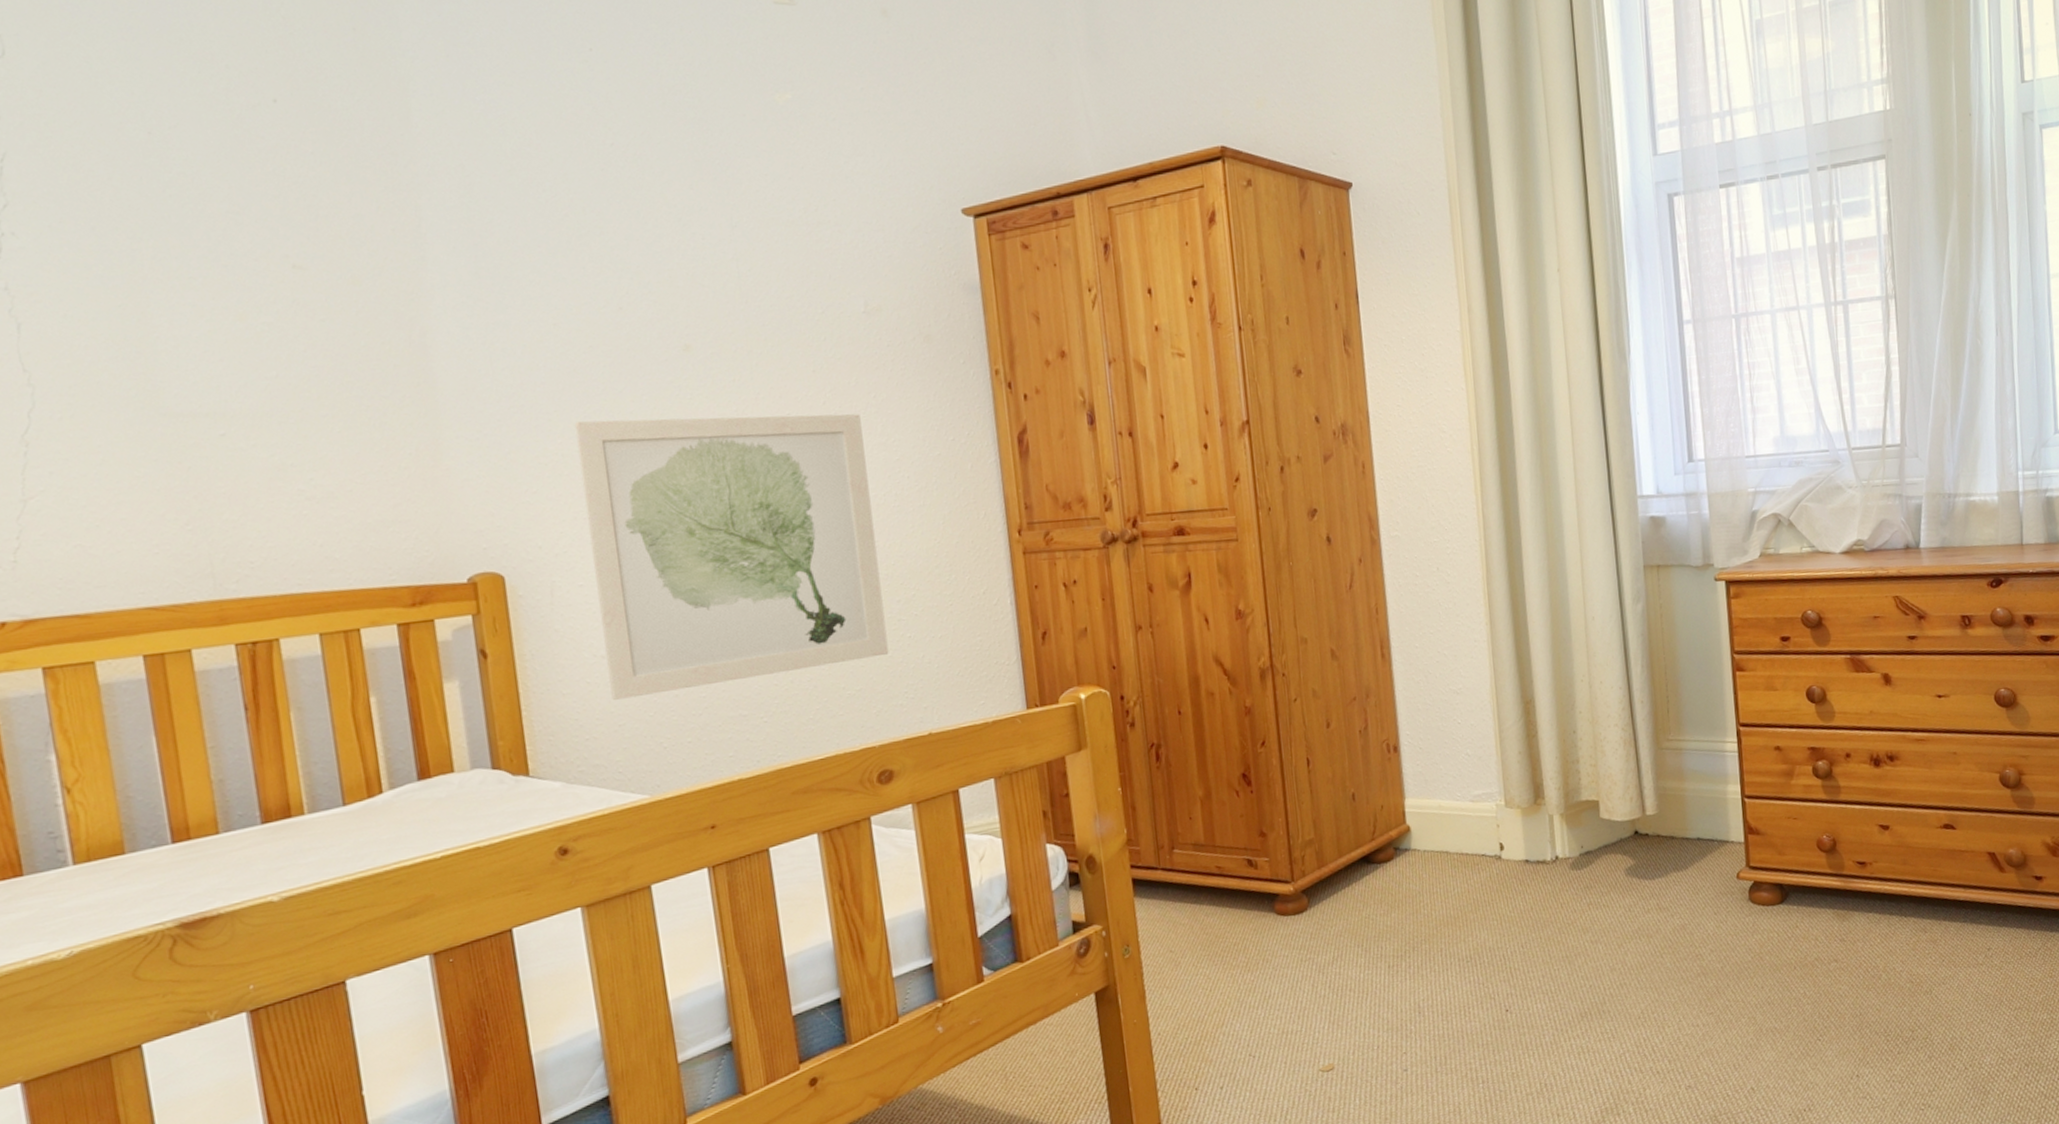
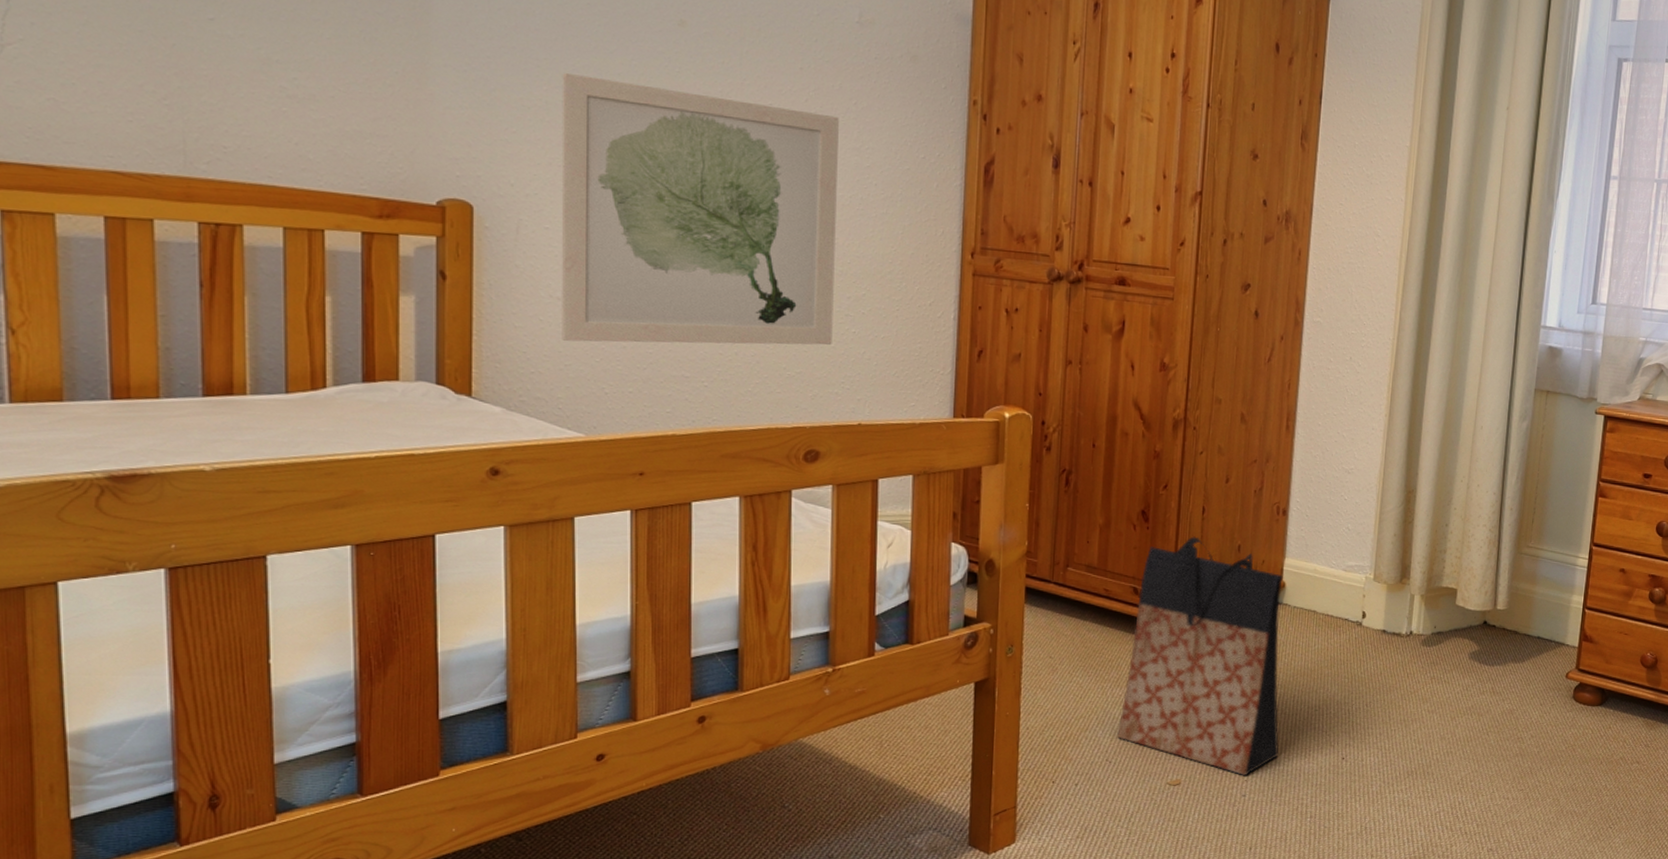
bag: none [1254,792,1436,1049] -> present [1117,536,1283,776]

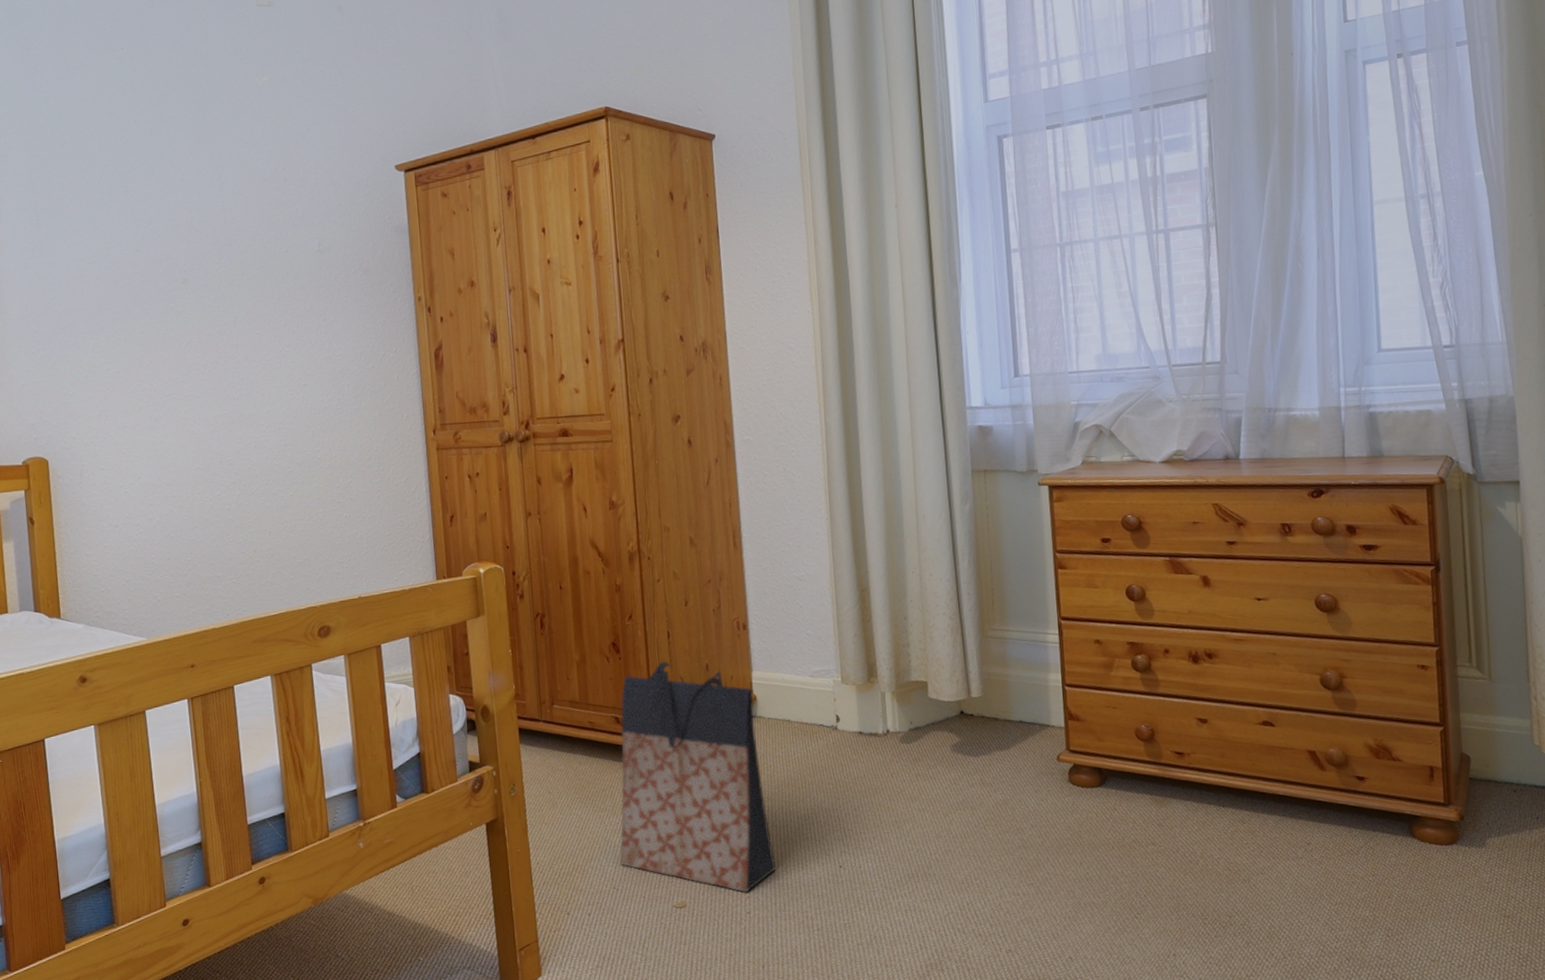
wall art: present [561,72,839,346] -> none [101,333,330,561]

